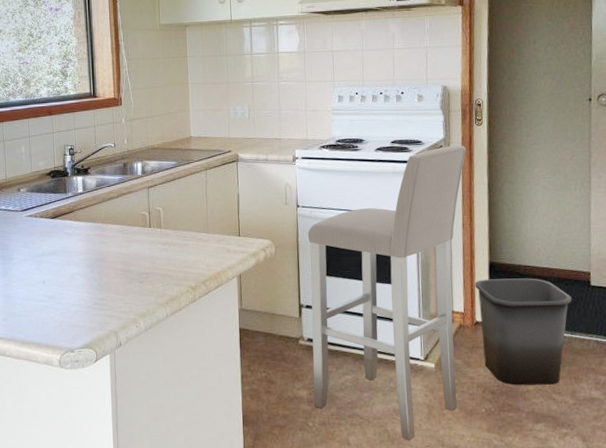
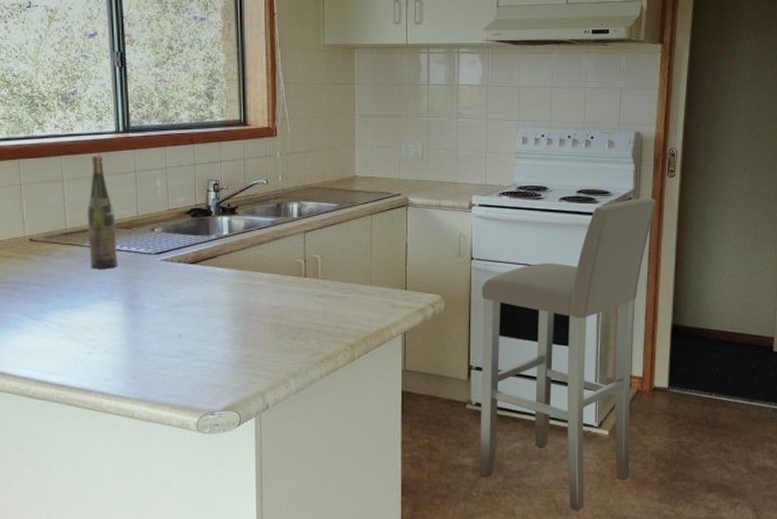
waste bin: present [475,278,572,386] -> none [655,342,753,454]

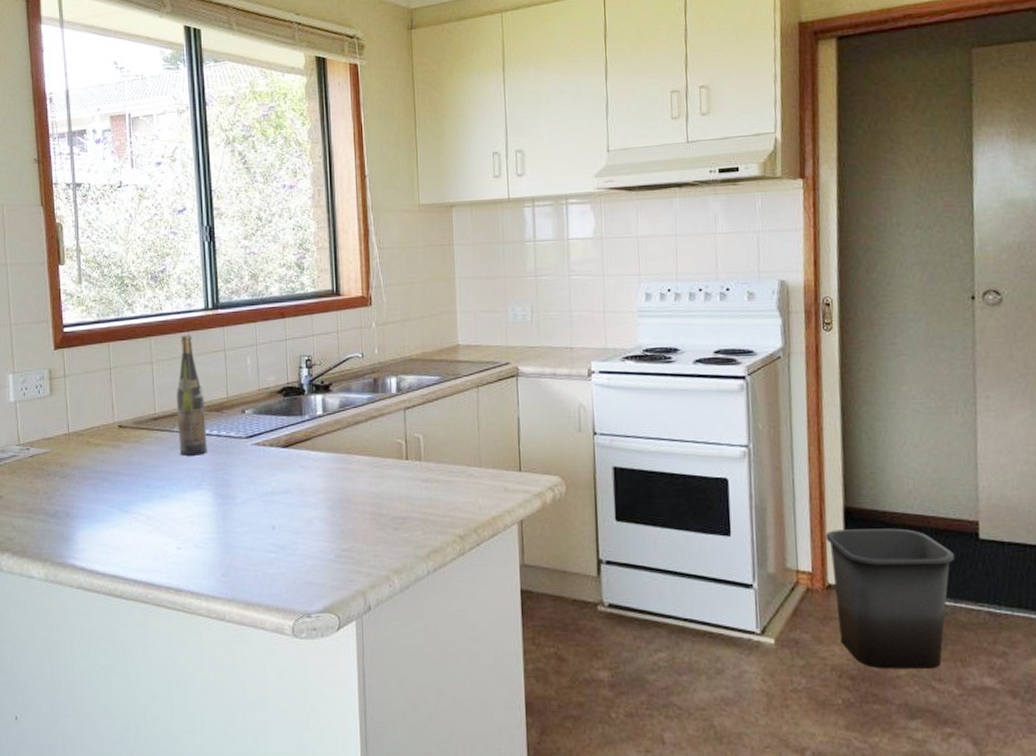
bar stool: present [480,197,655,511] -> none [608,355,811,740]
waste bin: none [655,342,753,454] -> present [825,528,954,669]

